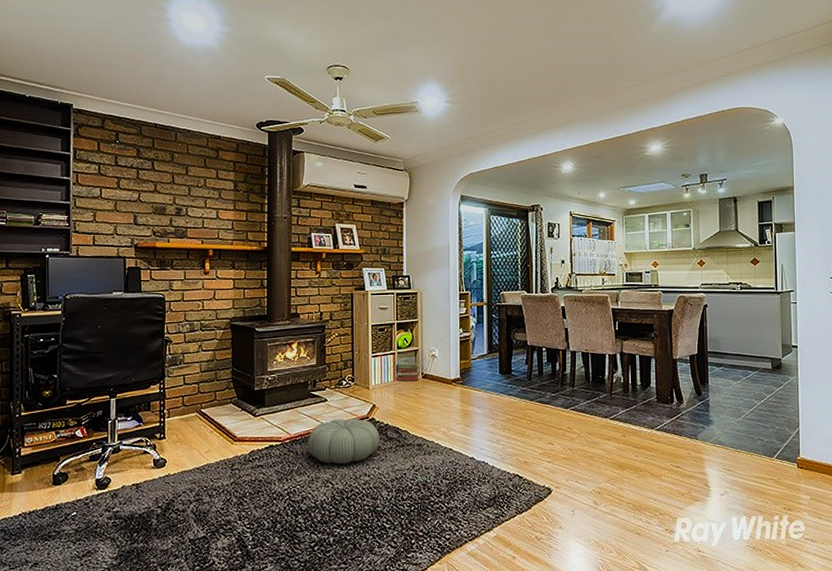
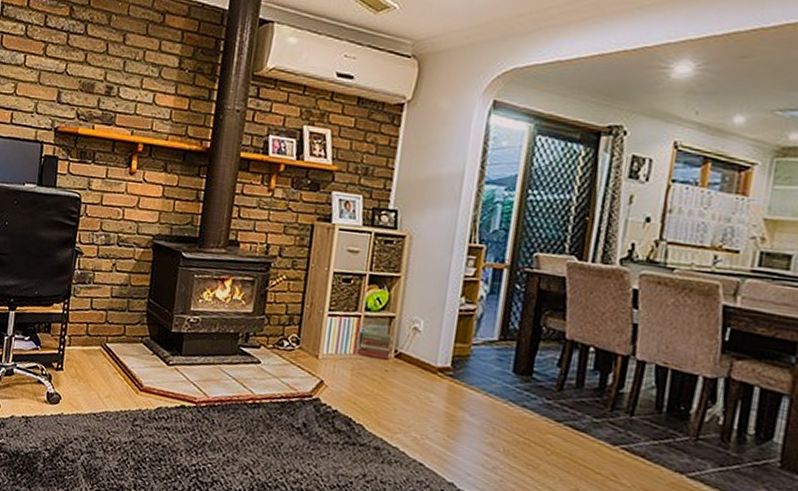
pouf: present [307,418,380,464] -> none [227,389,324,452]

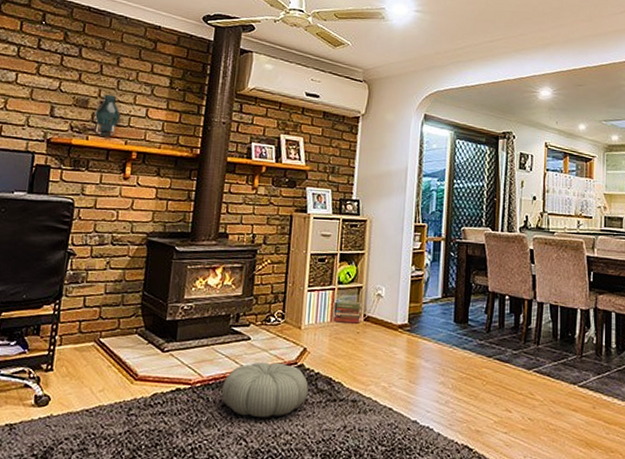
vase: none [100,78,127,127] -> present [94,95,121,138]
pouf: none [227,389,324,452] -> present [221,362,309,418]

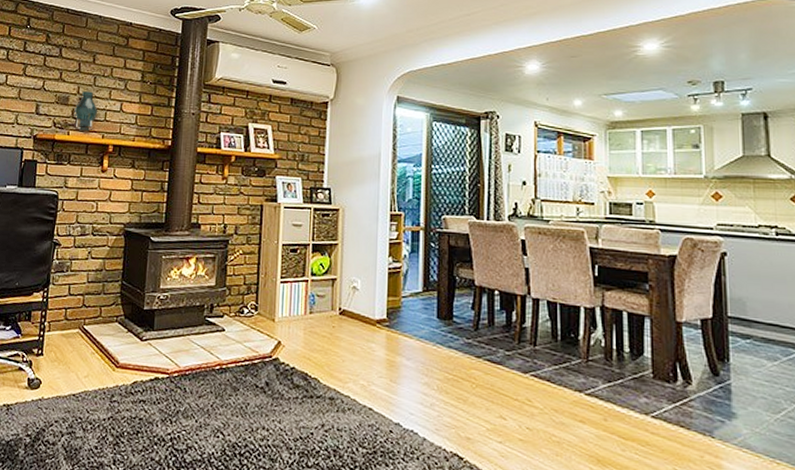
pouf: present [221,362,309,418] -> none [197,353,284,412]
books: present [333,300,362,324] -> none [307,292,337,318]

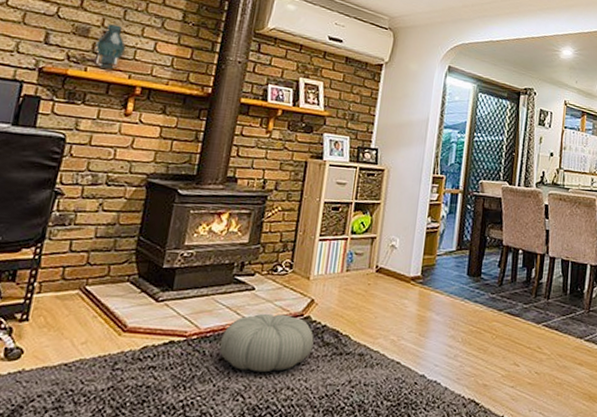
pouf: none [197,353,284,412] -> present [219,313,314,373]

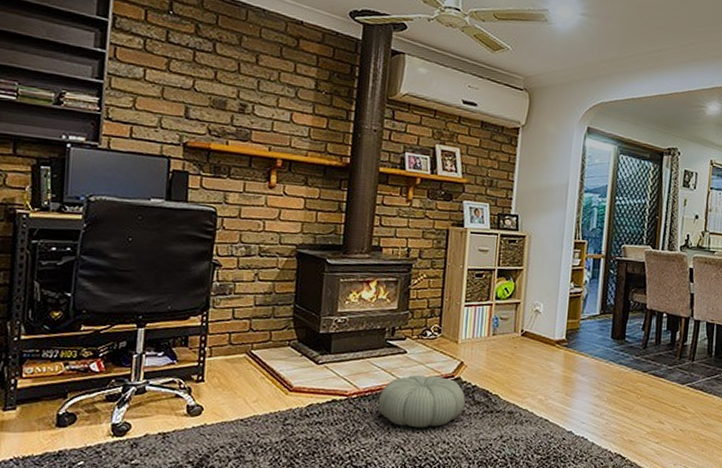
vase: present [96,24,126,71] -> none [234,96,262,143]

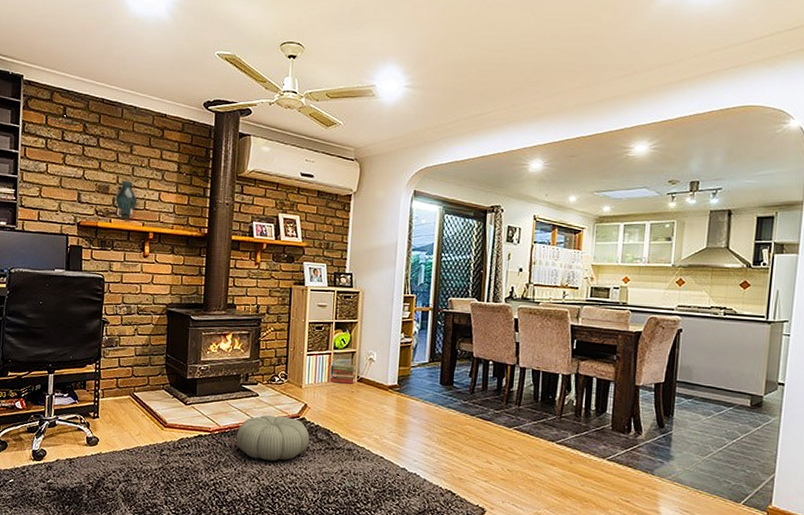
vase: none [234,96,262,143] -> present [115,181,137,220]
books: none [490,315,519,339] -> present [330,363,356,384]

